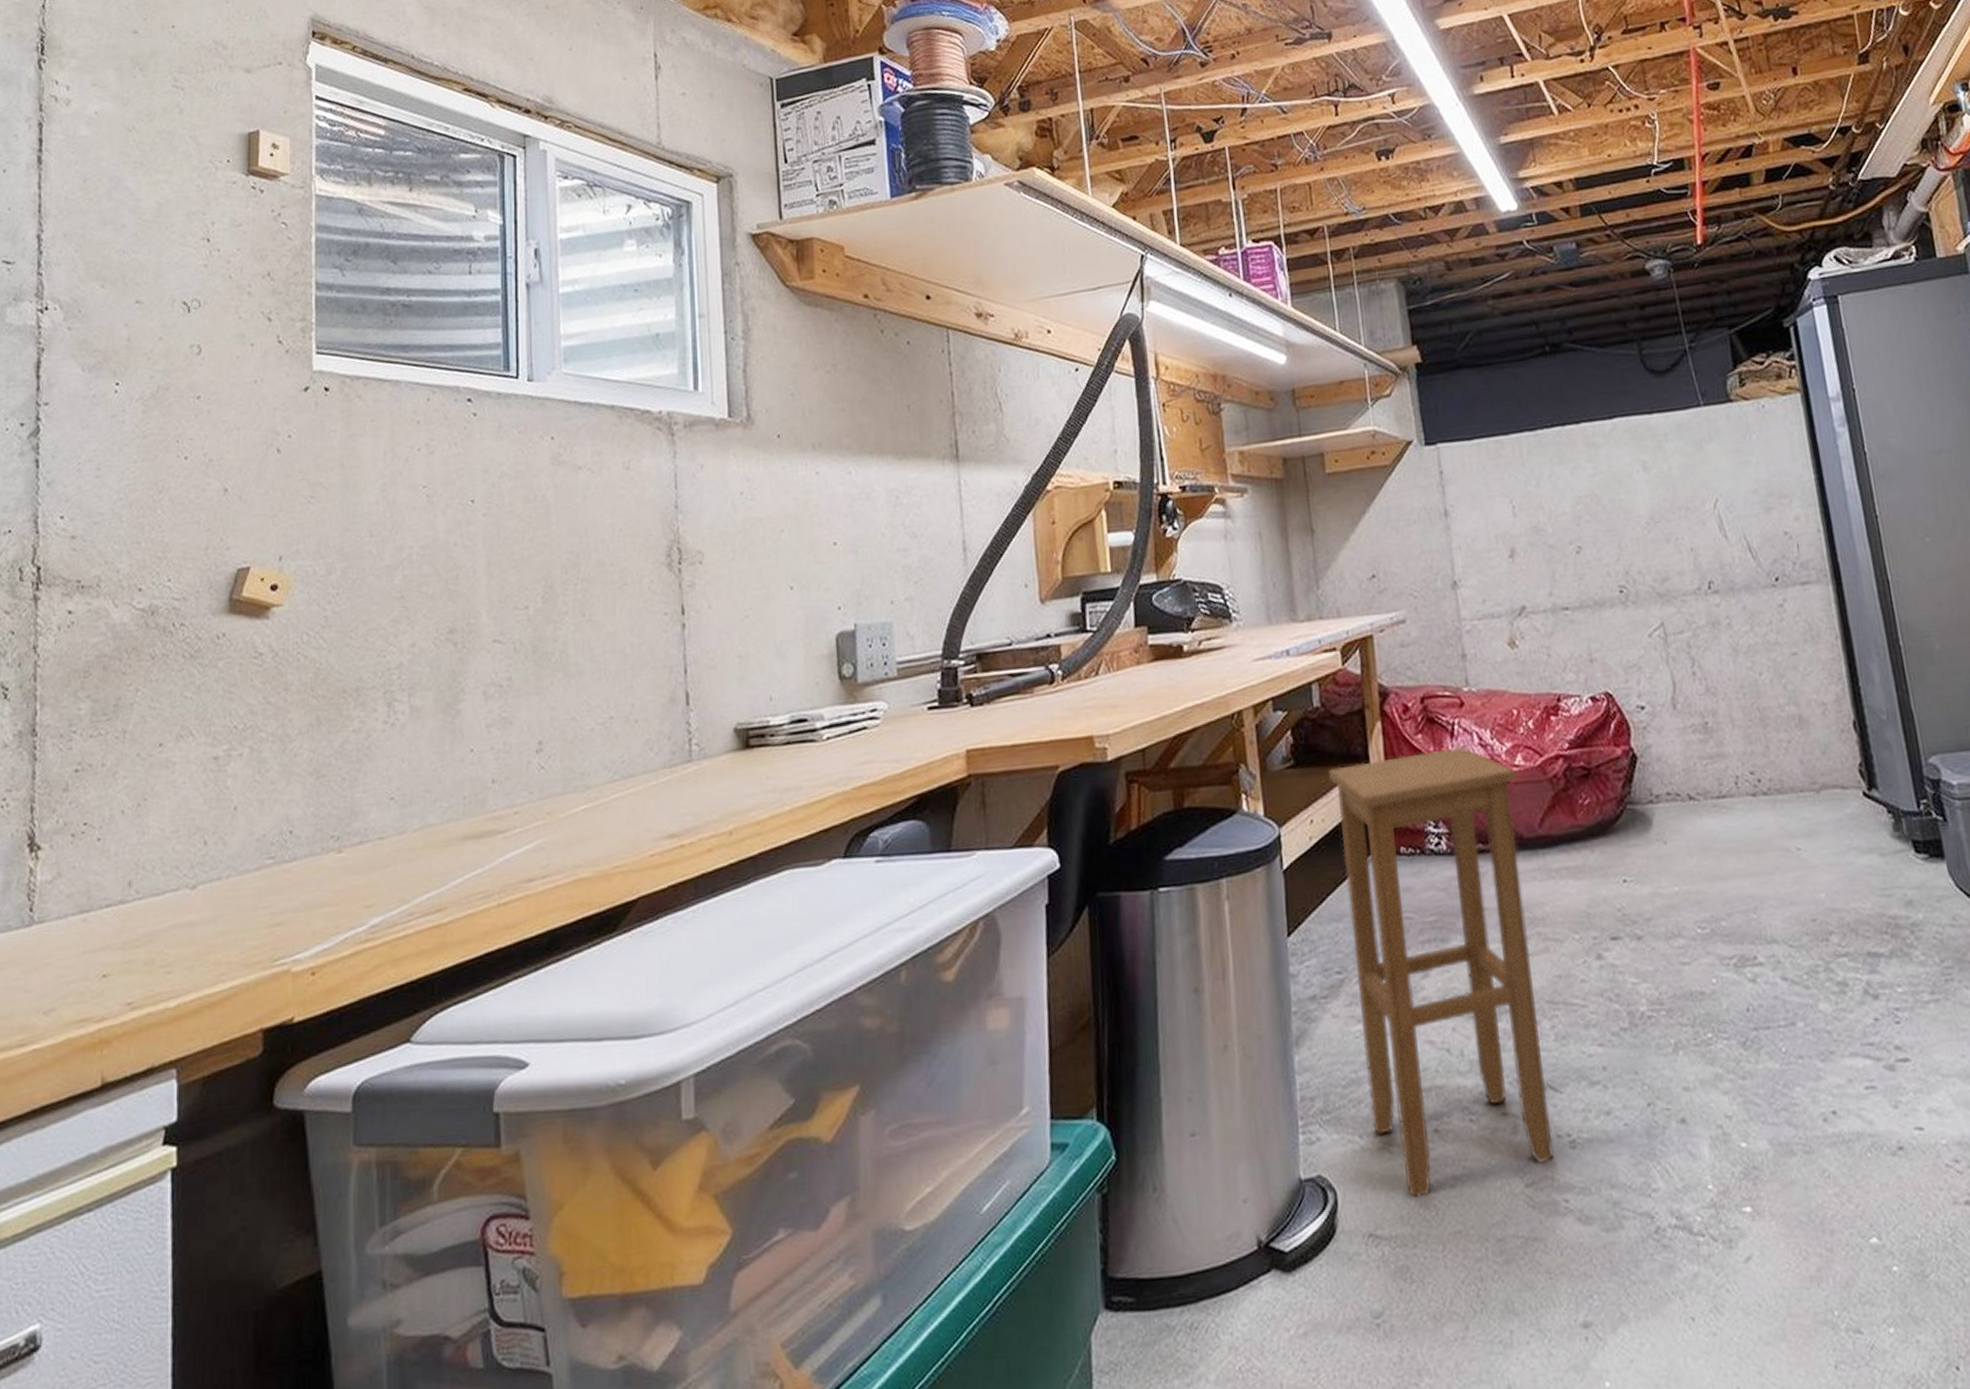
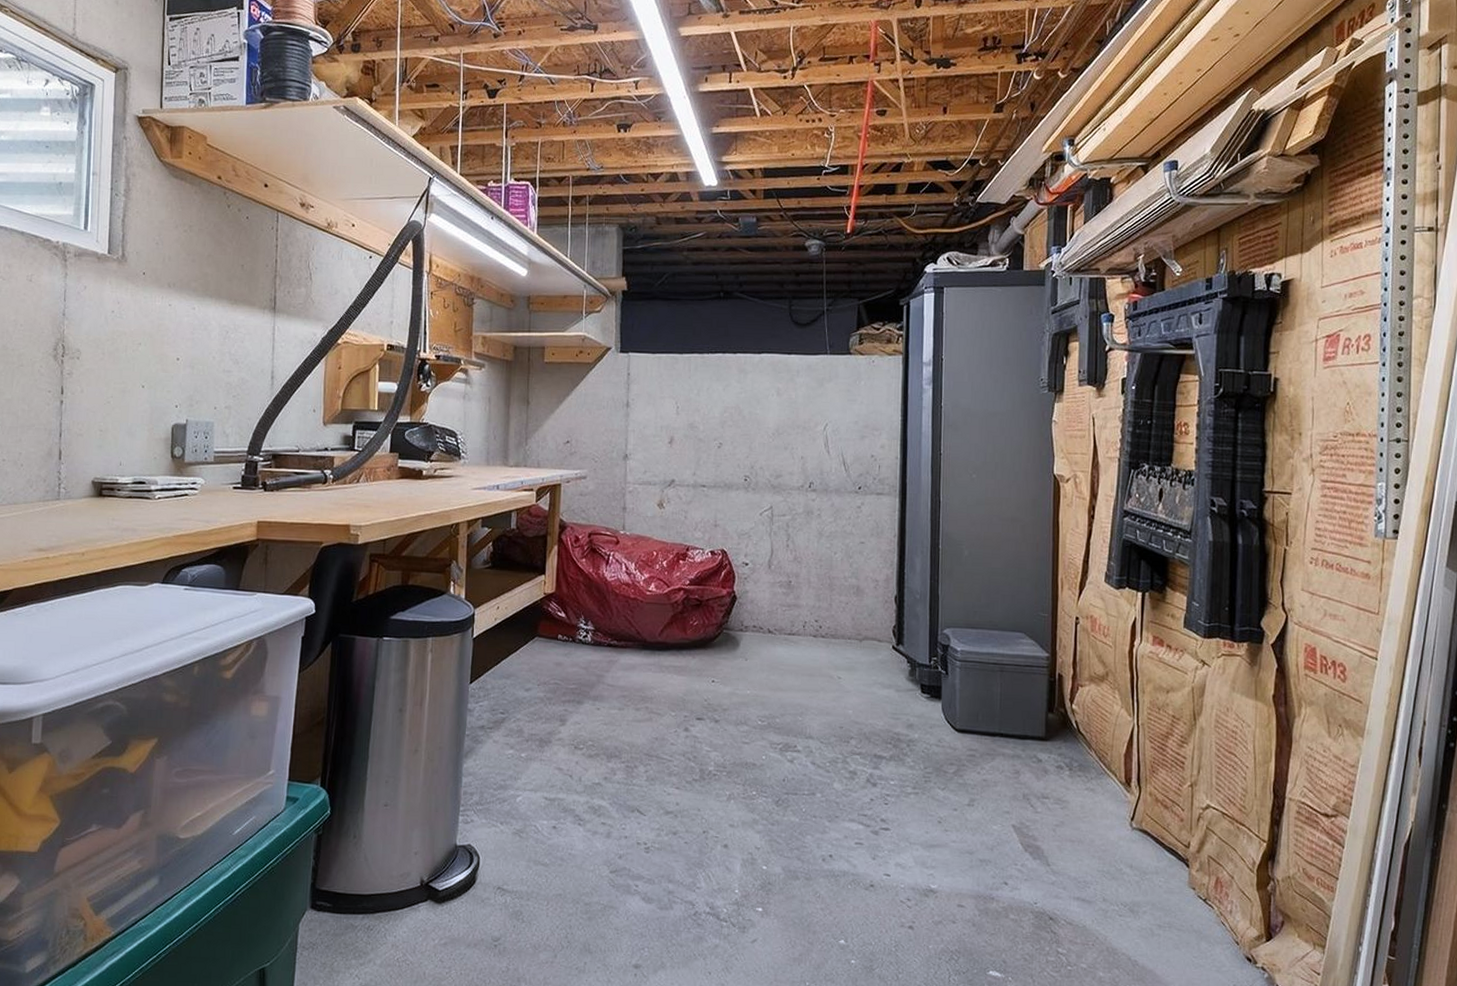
stool: present [1327,747,1554,1199] -> none [511,571,649,869]

